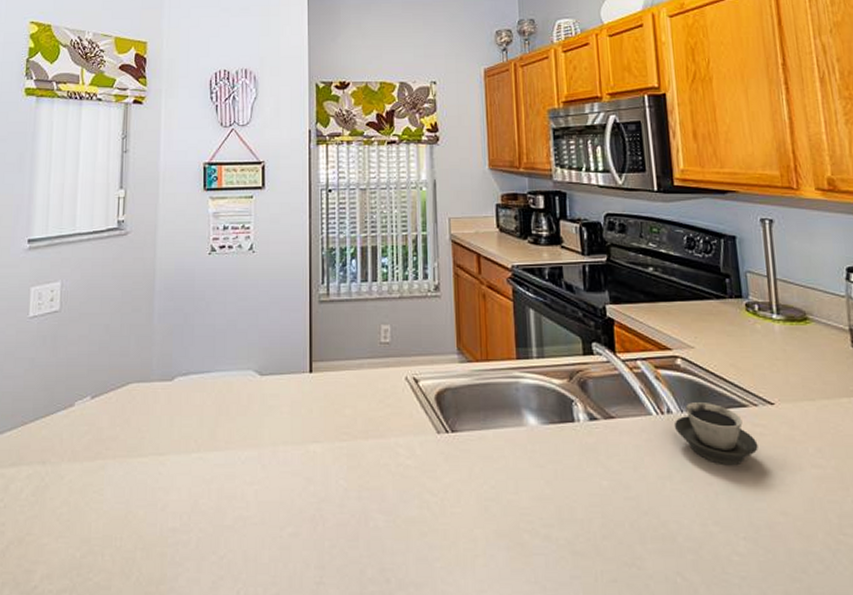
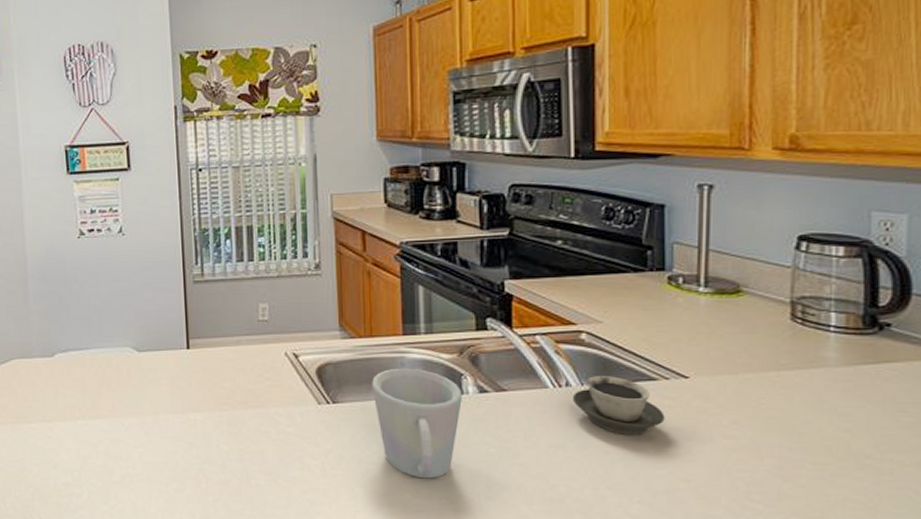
mug: none [489,394,574,516] -> present [372,368,462,479]

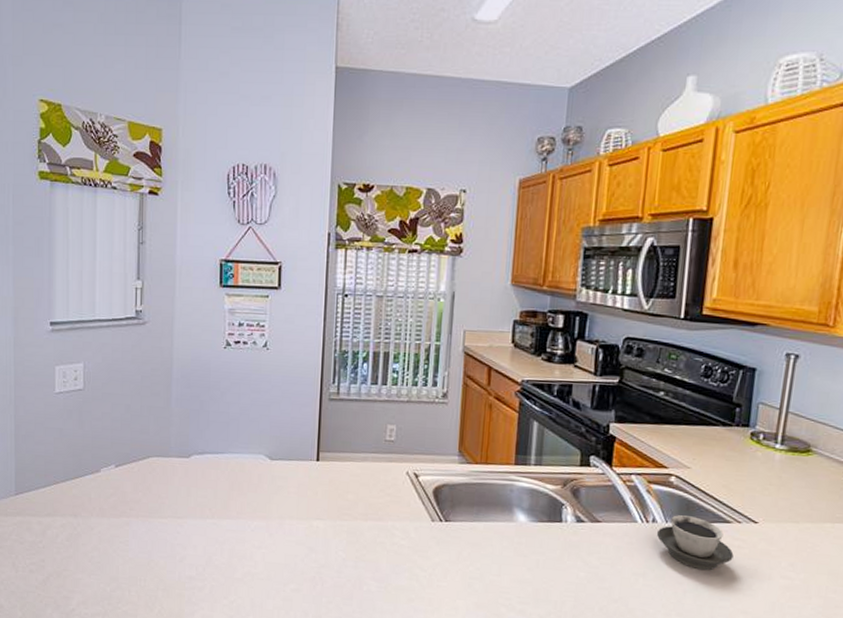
mug: present [372,368,462,479] -> none [482,494,561,596]

